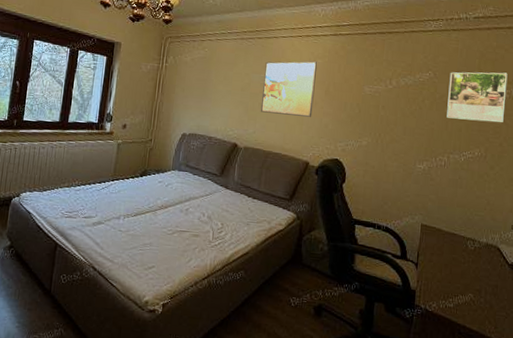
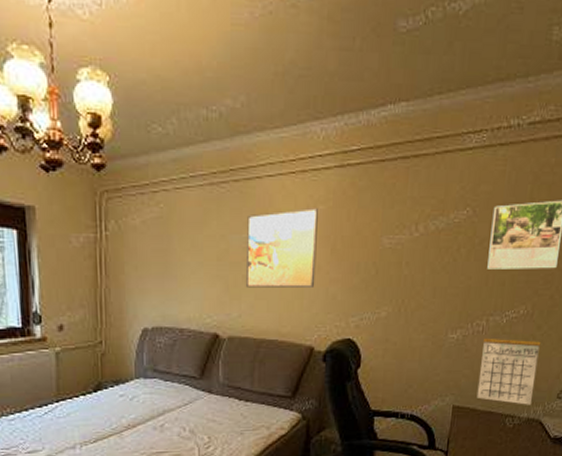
calendar: none [441,168,495,232] -> present [476,330,541,405]

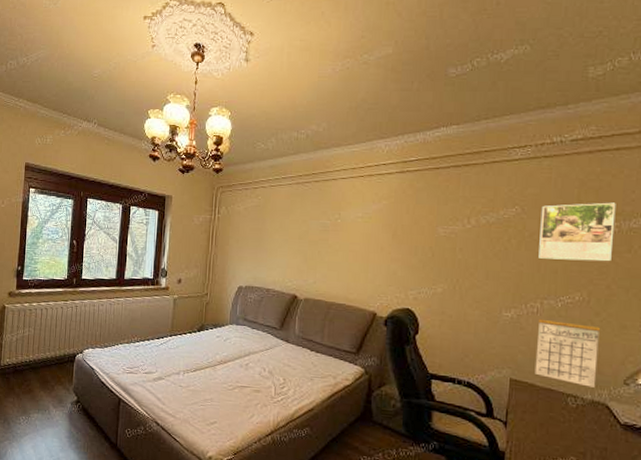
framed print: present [245,208,318,288] -> none [320,203,382,264]

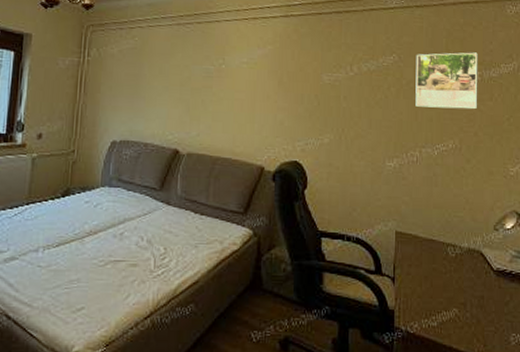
calendar: present [534,314,601,388] -> none [417,162,472,235]

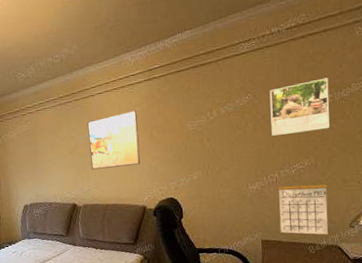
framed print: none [204,47,267,113] -> present [87,110,141,170]
calendar: none [417,162,472,235] -> present [278,177,328,235]

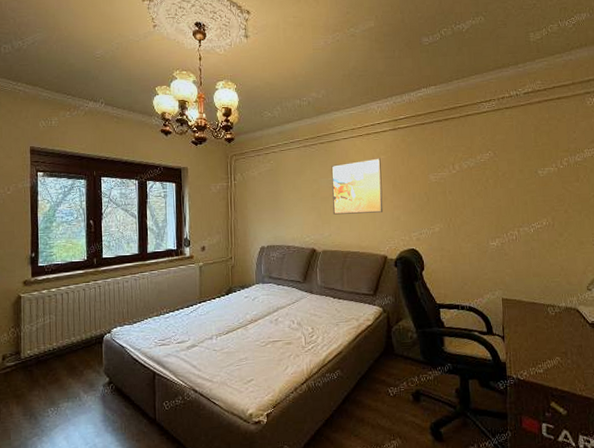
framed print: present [269,78,330,136] -> none [508,142,565,193]
calendar: present [278,177,328,235] -> none [518,237,567,296]

